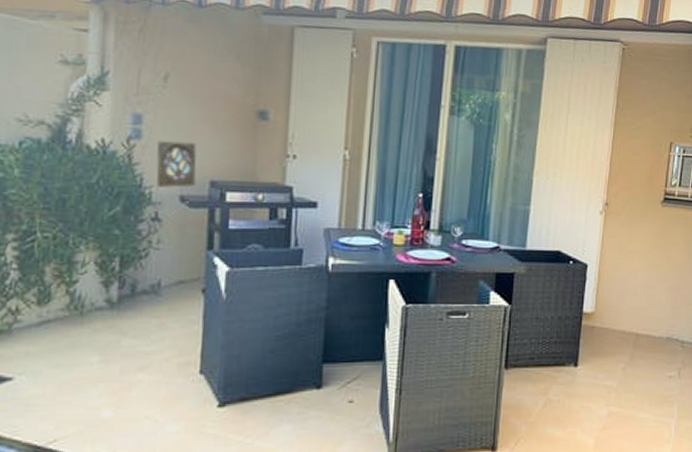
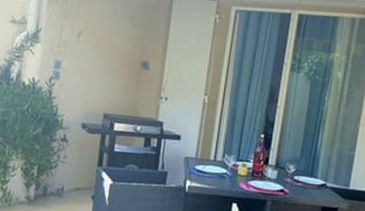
wall ornament: present [156,140,197,188] -> none [67,81,97,117]

